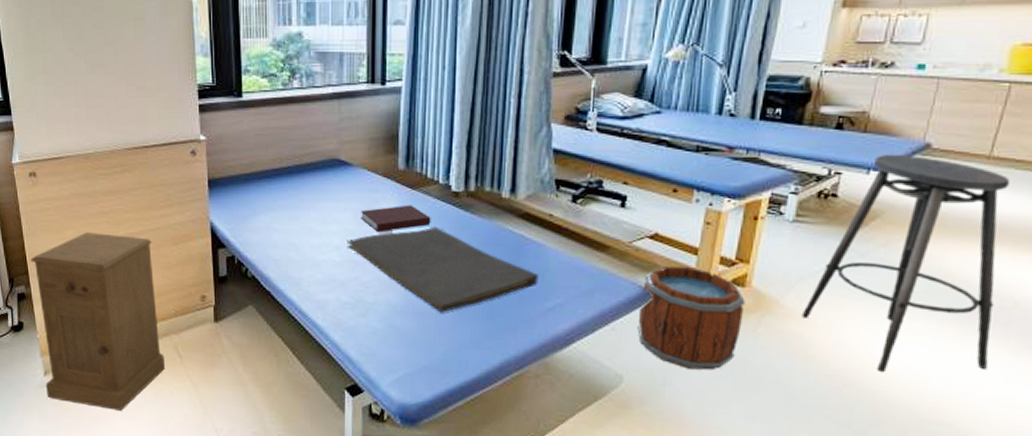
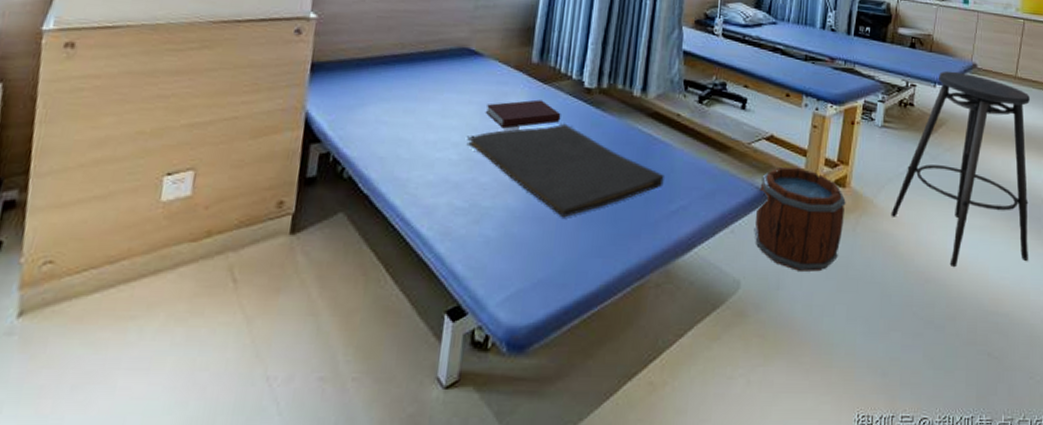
nightstand: present [30,232,166,411] -> none [14,120,223,361]

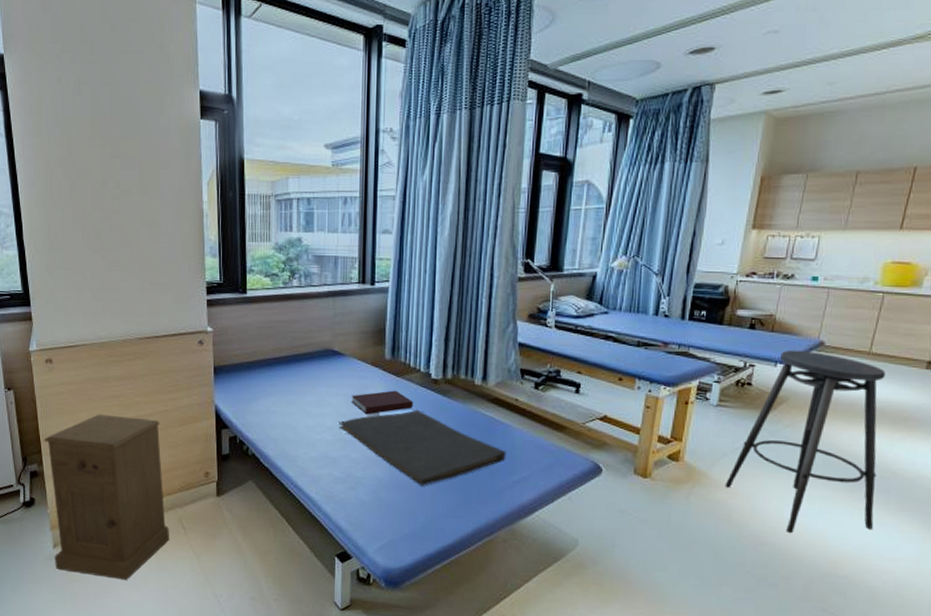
nightstand: none [14,120,223,361] -> present [44,414,170,580]
bucket: present [754,167,846,272] -> none [590,443,679,534]

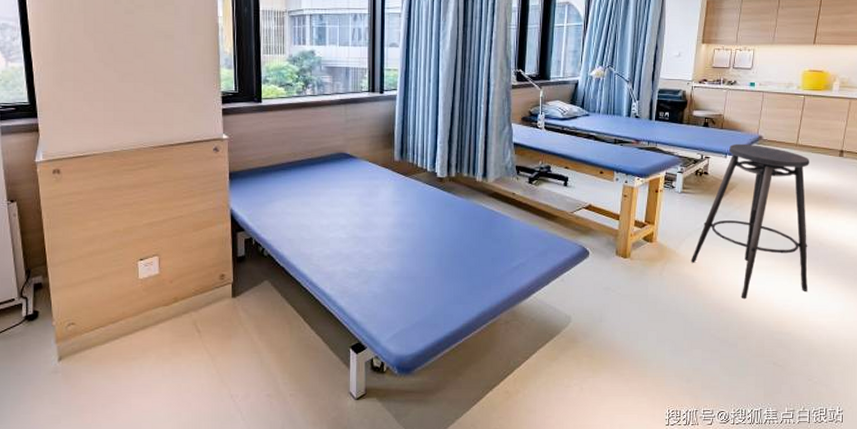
nightstand: present [44,414,170,580] -> none [49,223,184,388]
hand towel: present [338,409,506,486] -> none [351,206,506,276]
notebook: present [352,390,413,415] -> none [364,189,421,212]

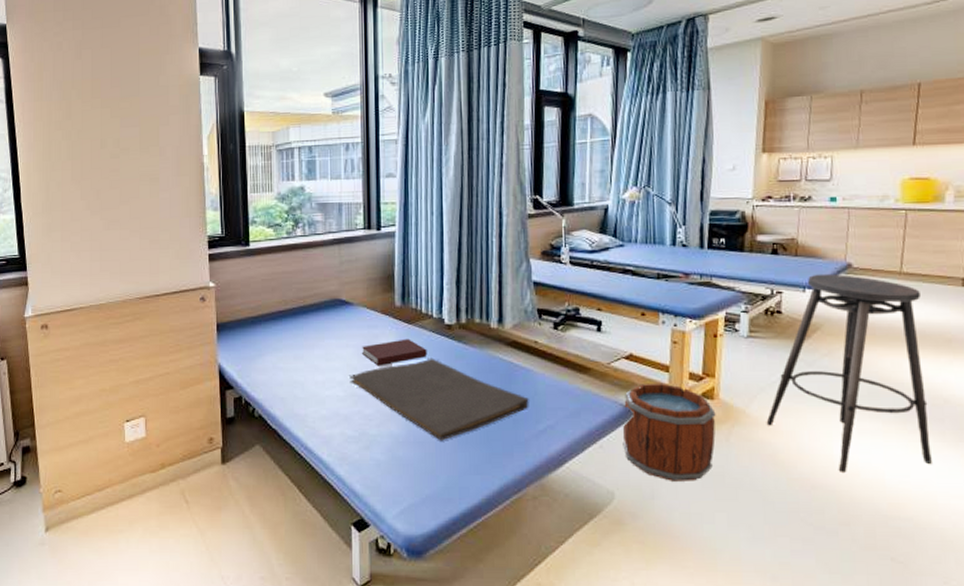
hand towel: none [351,206,506,276] -> present [349,358,529,441]
notebook: none [364,189,421,212] -> present [362,339,427,366]
bucket: none [580,228,653,307] -> present [623,383,716,481]

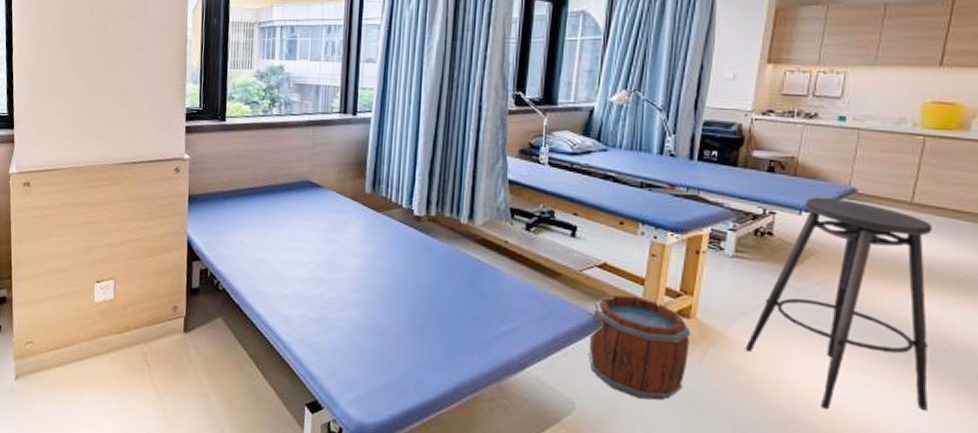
hand towel: present [349,358,529,441] -> none [314,248,494,333]
notebook: present [362,339,427,366] -> none [329,226,394,252]

